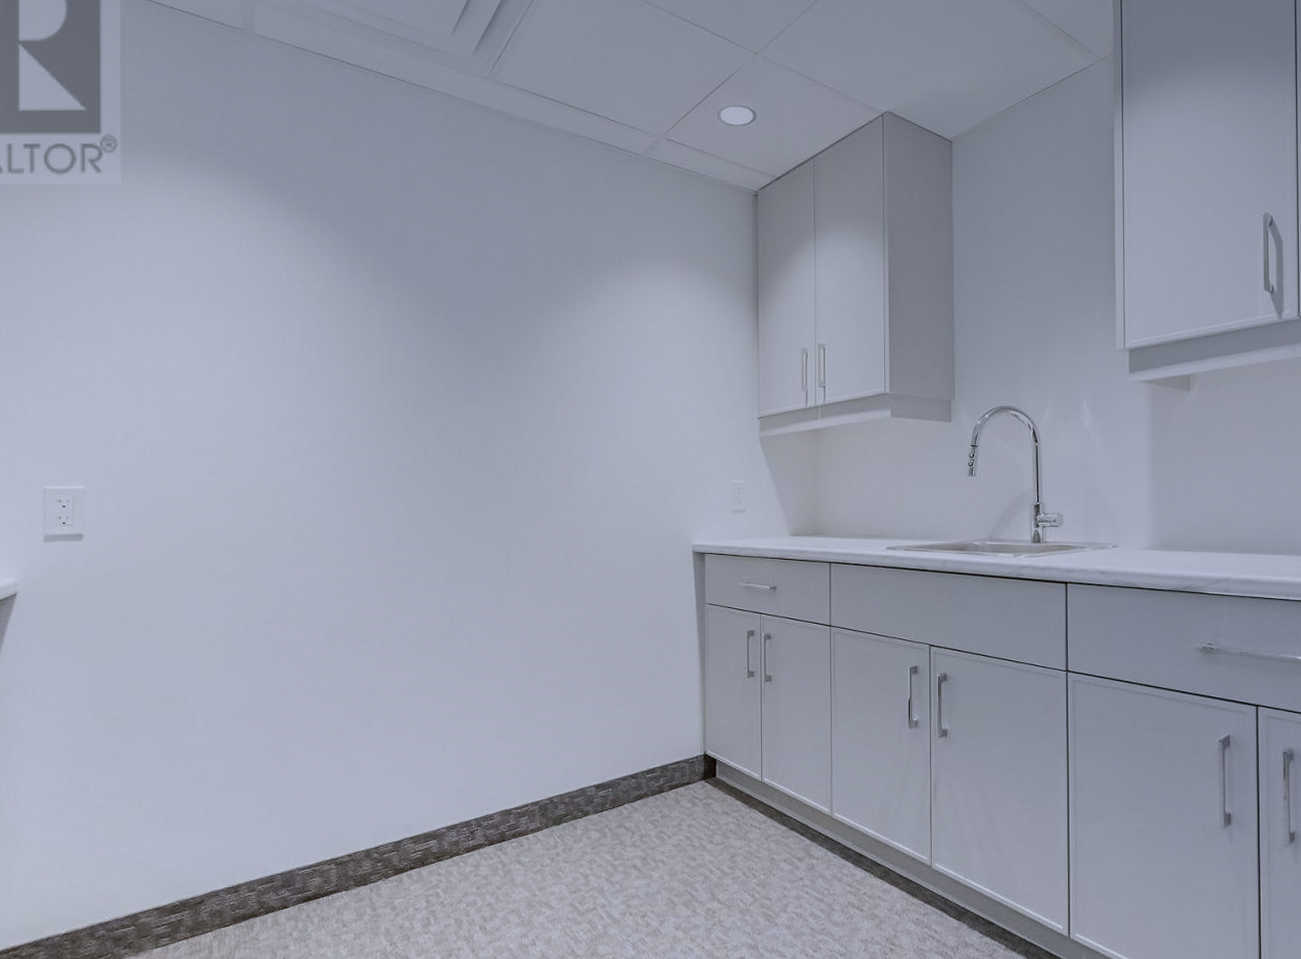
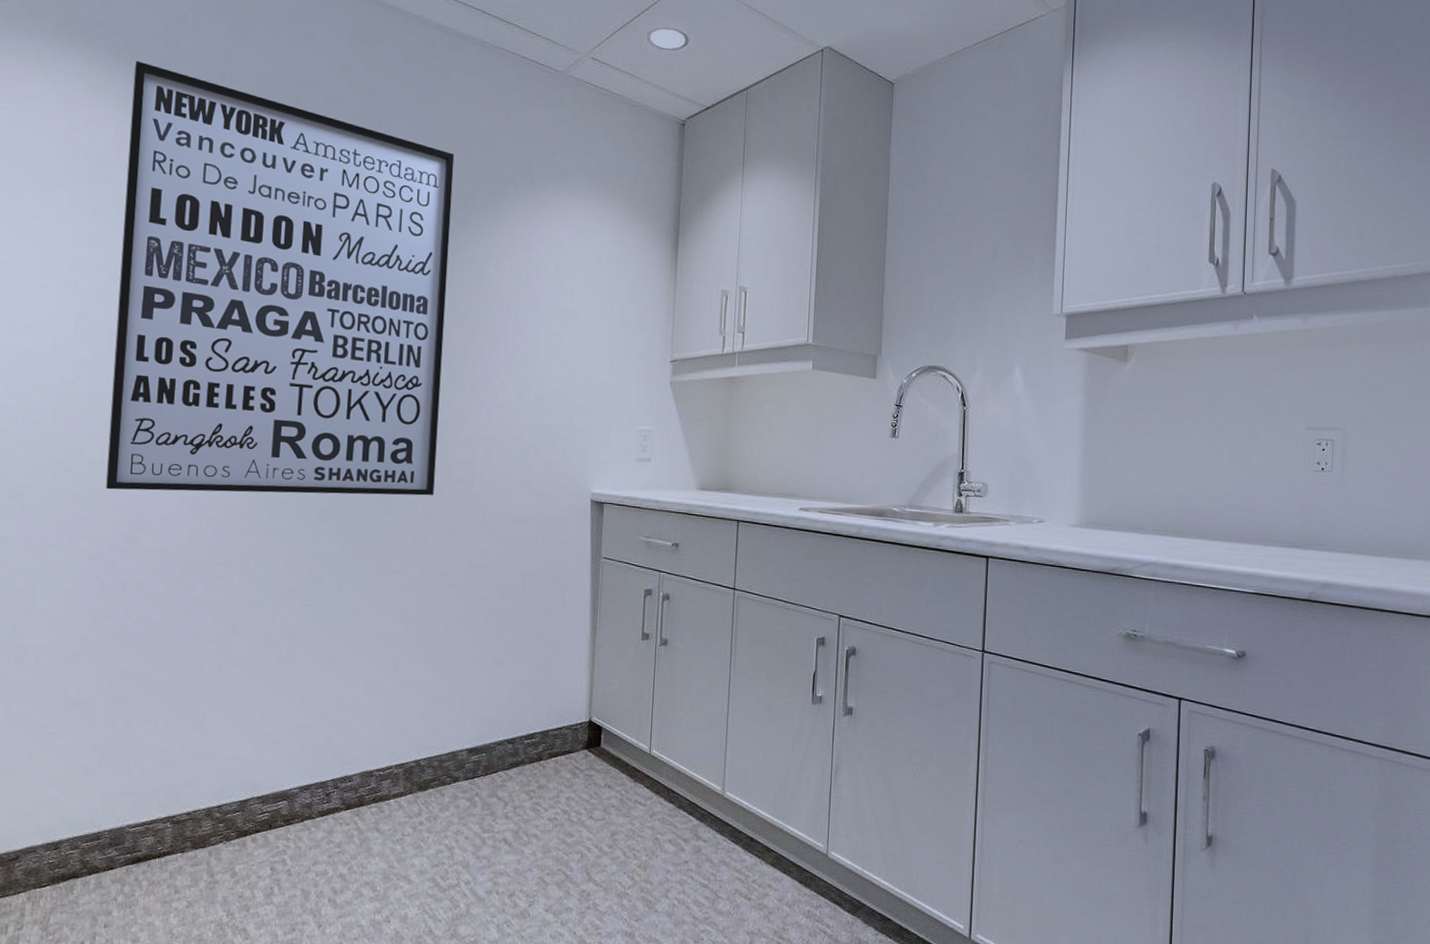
wall art: none [252,174,549,568] -> present [105,61,455,496]

